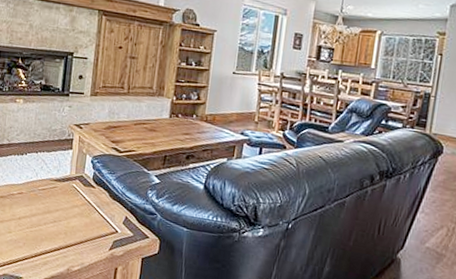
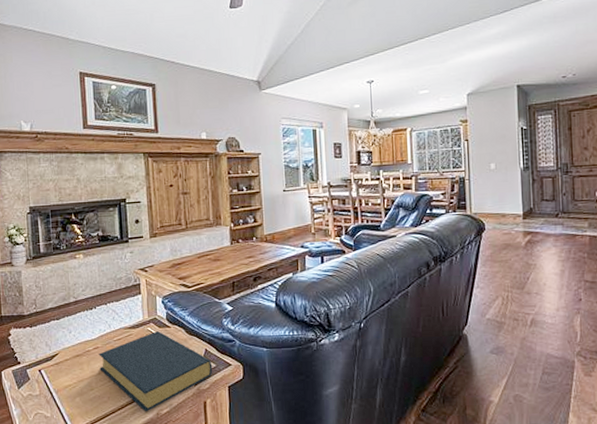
hardback book: none [20,188,130,266] -> present [99,331,213,412]

